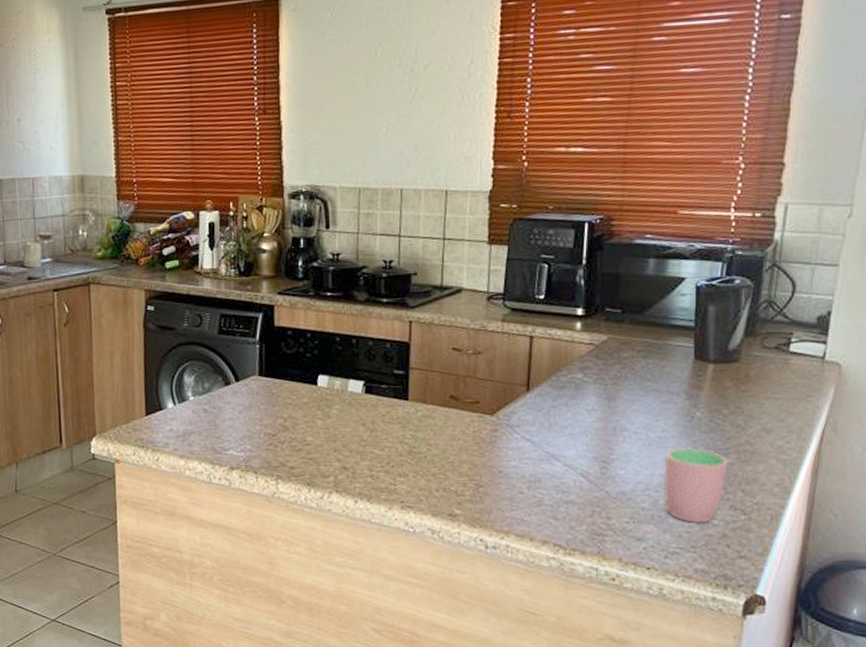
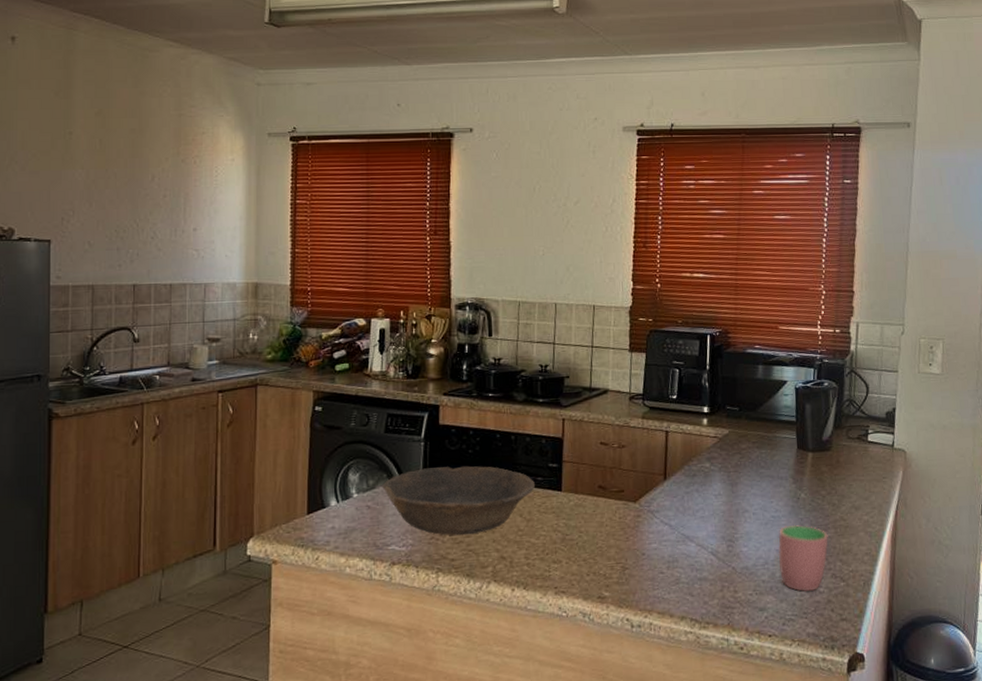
bowl: none [218,370,379,443] -> present [382,466,535,536]

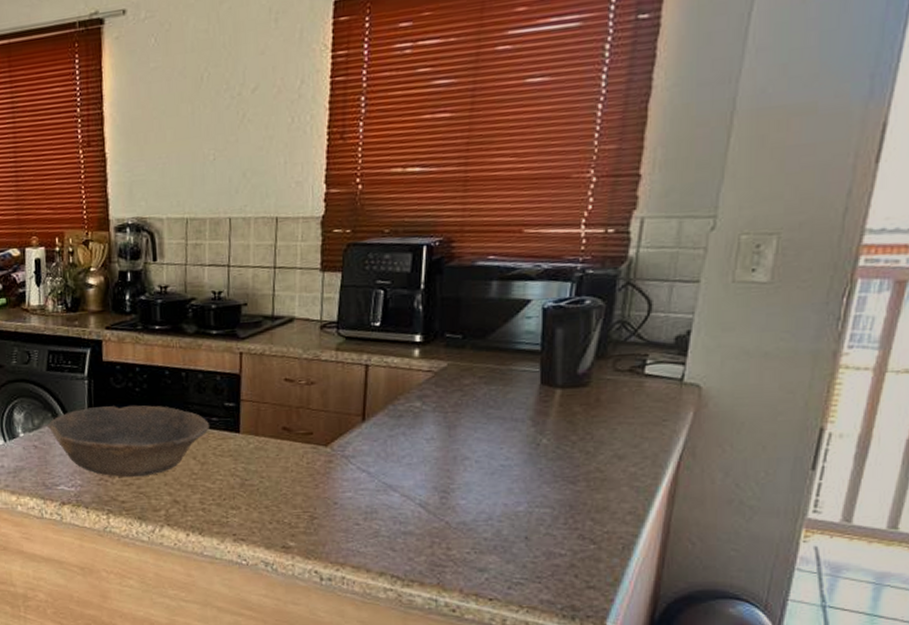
cup: present [778,524,828,592] -> none [506,475,577,554]

